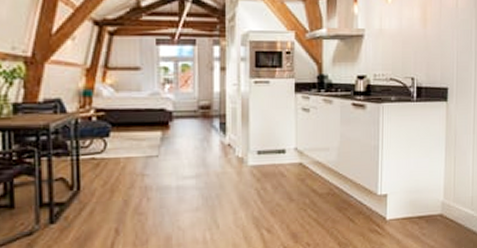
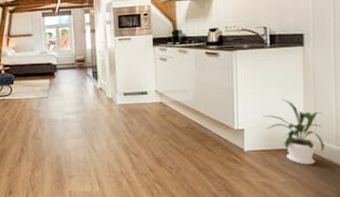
house plant: none [406,159,462,233] -> present [263,99,325,165]

